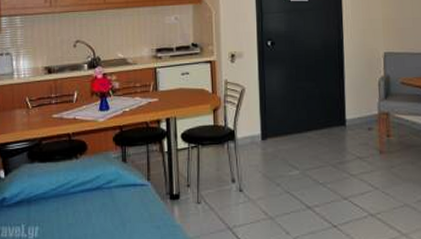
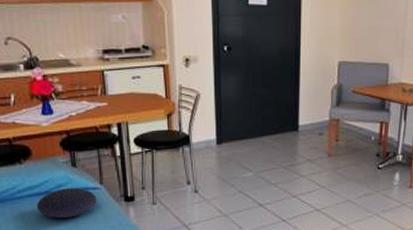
cushion: none [87,184,143,215] -> present [36,188,97,218]

